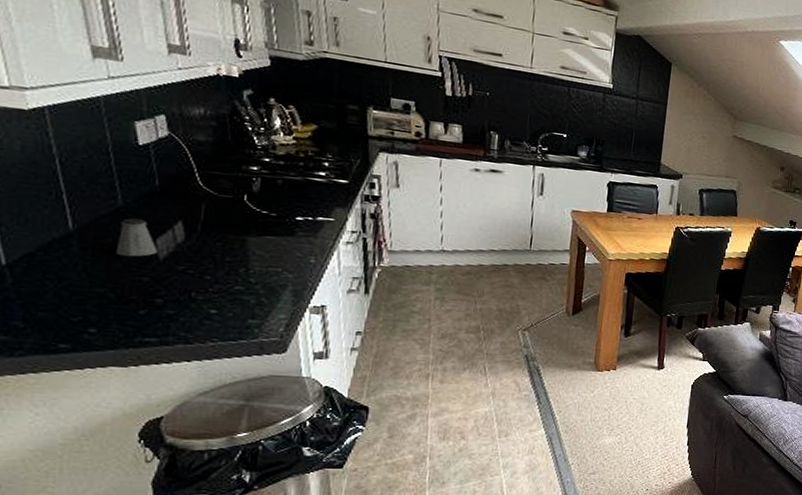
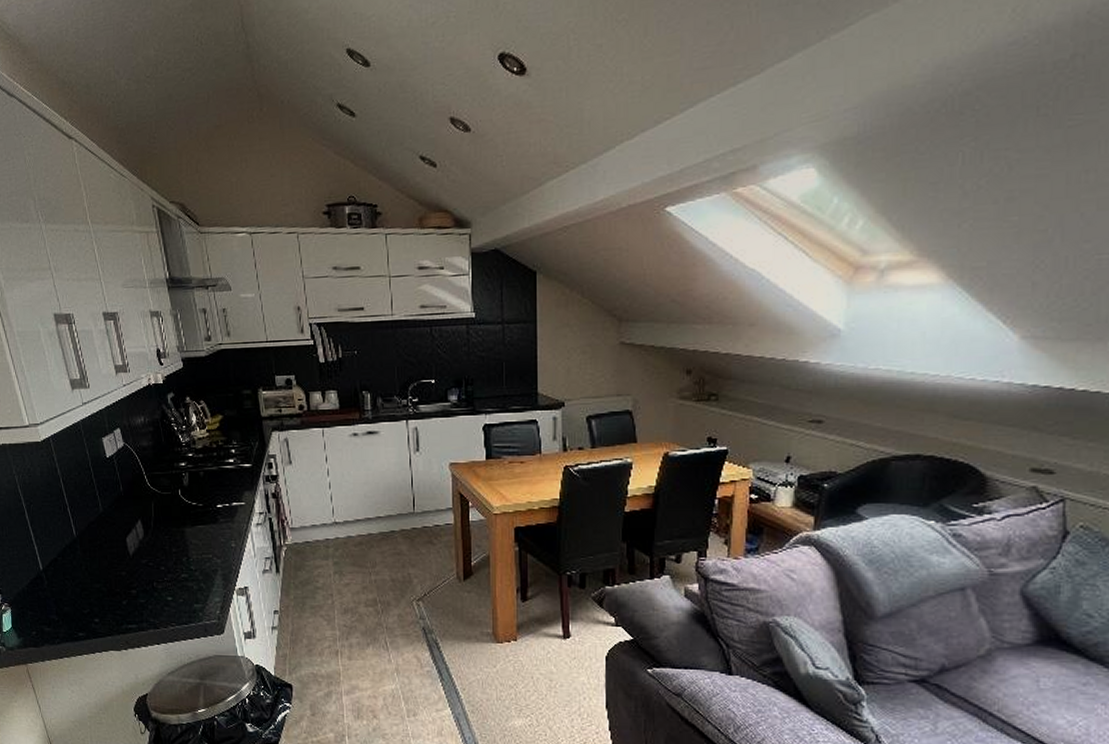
saltshaker: present [115,218,157,257] -> none [103,522,128,556]

